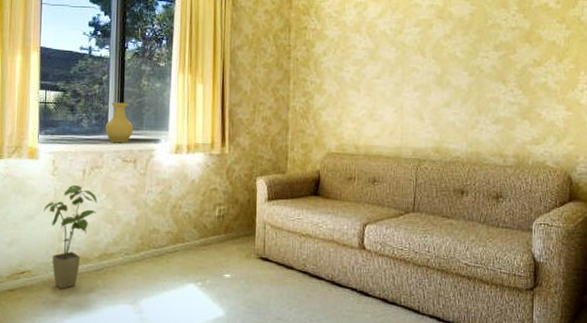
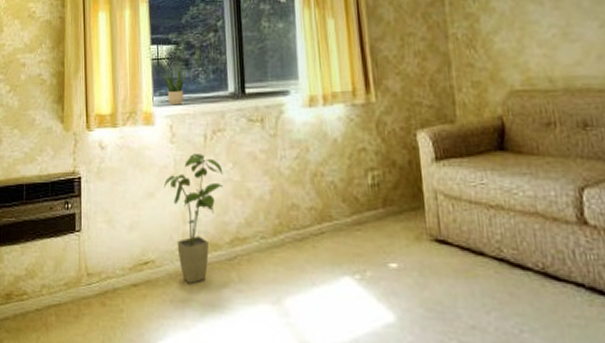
potted plant: none [44,109,72,144] -> present [158,64,188,106]
vase: present [106,102,134,143] -> none [225,49,257,100]

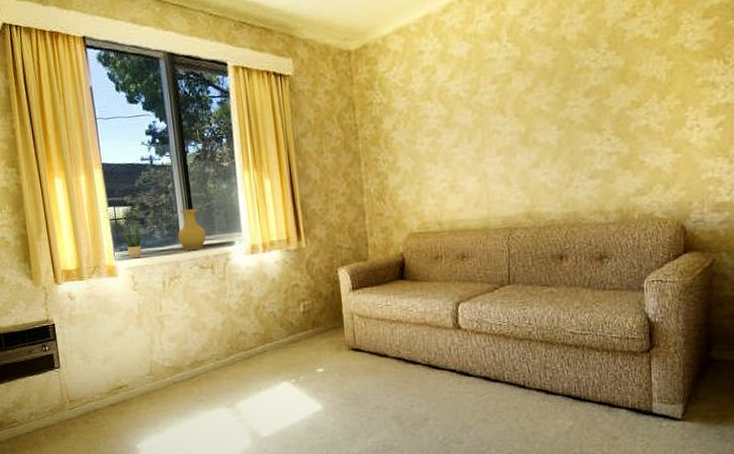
house plant: present [164,153,224,284] -> none [130,297,182,399]
vase: none [225,49,257,100] -> present [178,208,207,251]

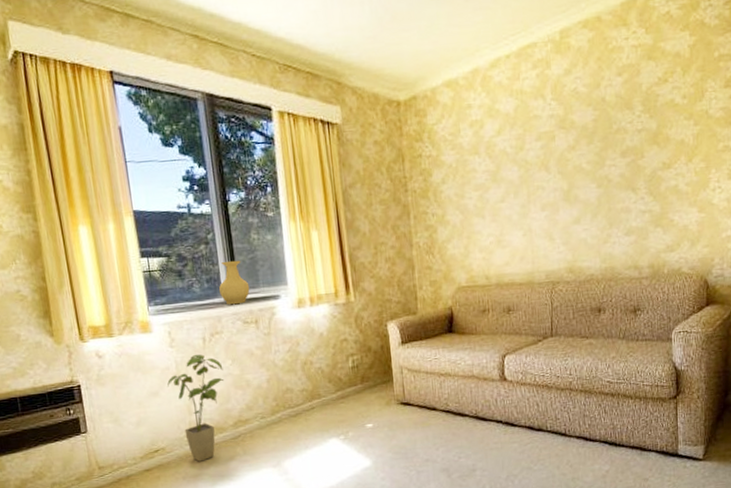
potted plant: present [117,223,144,259] -> none [151,275,182,314]
house plant: none [130,297,182,399] -> present [167,354,225,462]

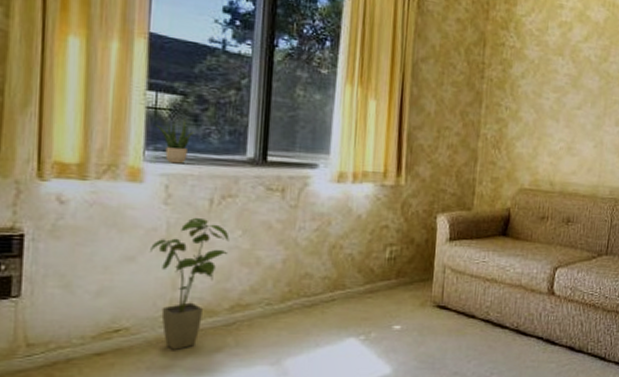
potted plant: none [151,275,182,314] -> present [154,118,196,164]
vase: present [219,260,250,305] -> none [243,113,283,167]

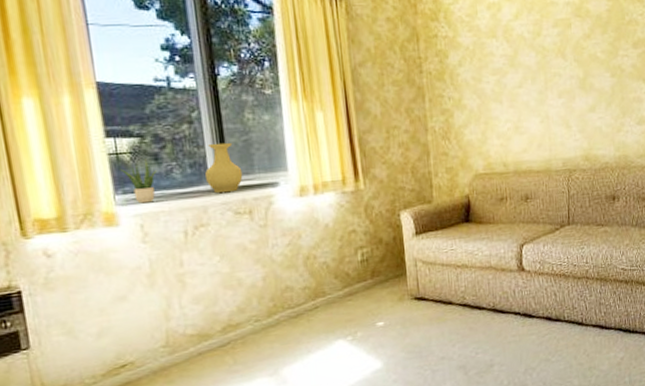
house plant: present [150,217,230,350] -> none [138,250,211,376]
vase: none [243,113,283,167] -> present [205,142,243,194]

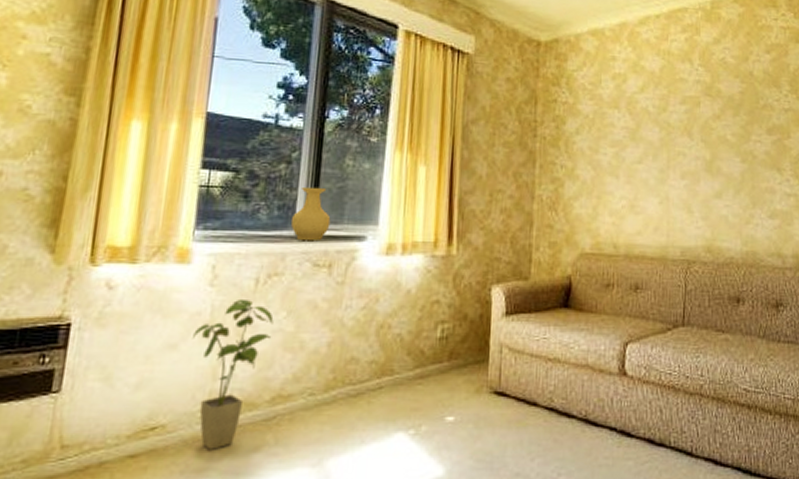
potted plant: present [118,159,158,204] -> none [205,195,245,243]
house plant: none [138,250,211,376] -> present [193,298,274,450]

